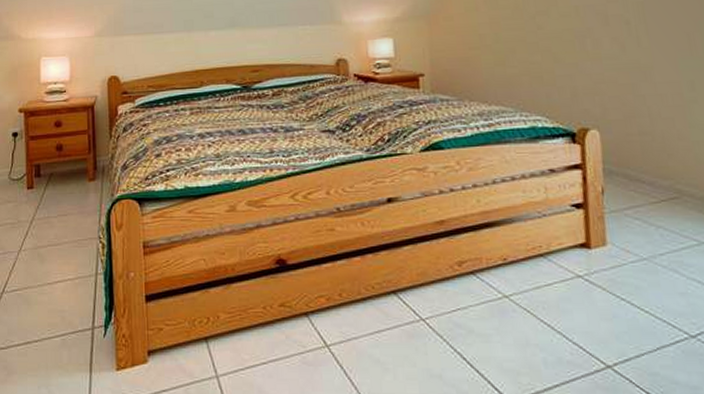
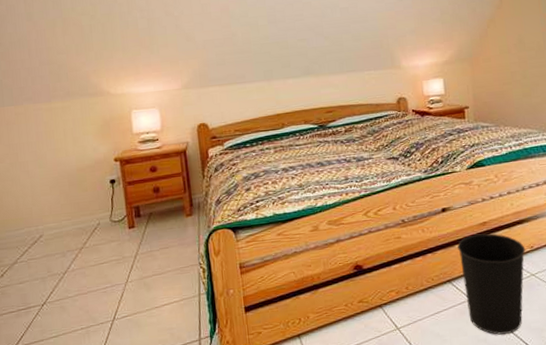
wastebasket: none [406,235,497,372] -> present [457,233,526,335]

